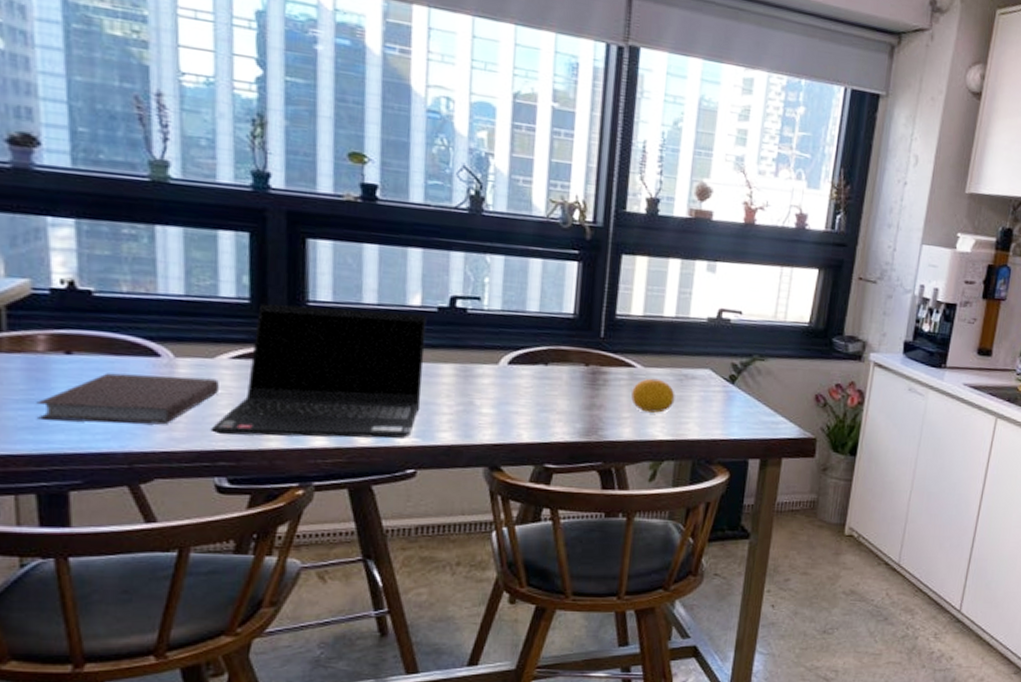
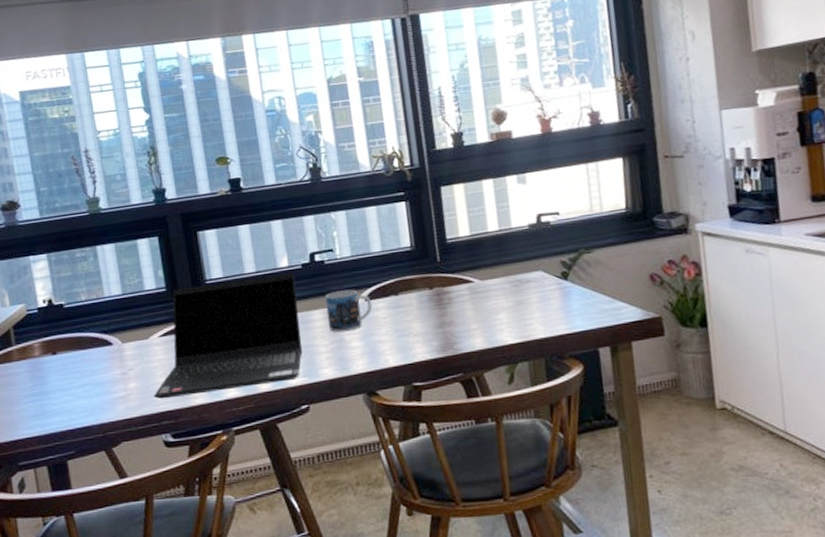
notebook: present [36,373,219,425] -> none [39,355,155,409]
mug: none [457,346,516,395] -> present [325,289,373,333]
fruit: present [631,378,675,413] -> none [475,288,516,321]

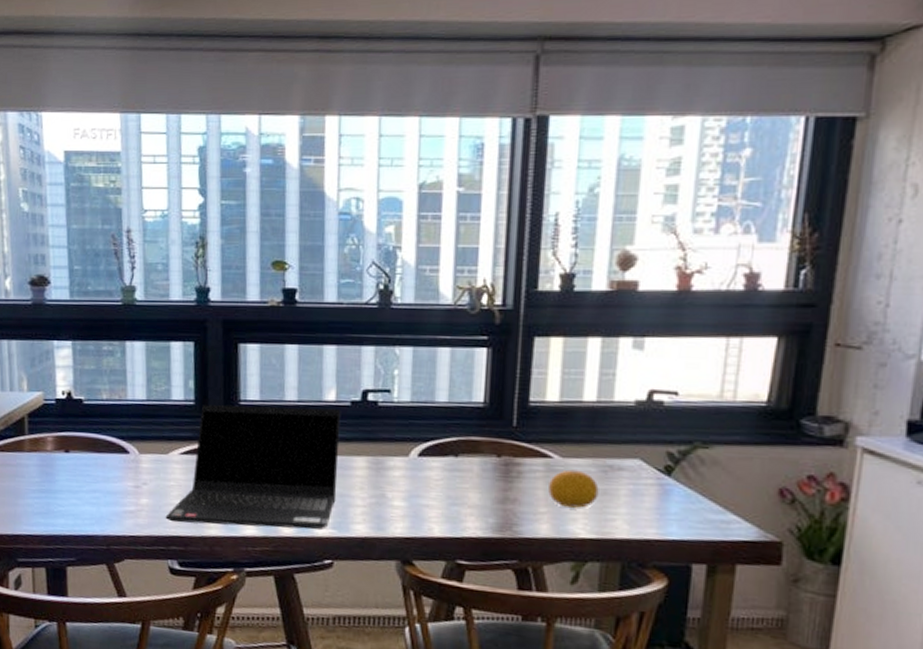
mug: present [325,289,373,333] -> none [370,439,426,488]
fruit: none [475,288,516,321] -> present [548,469,599,508]

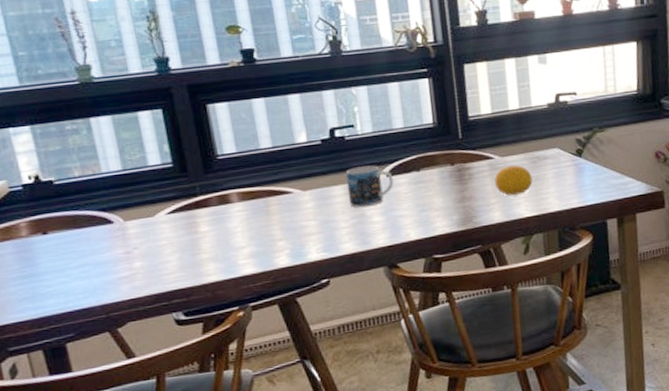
laptop computer: present [165,404,341,530] -> none [162,149,323,278]
mug: none [370,439,426,488] -> present [345,165,394,208]

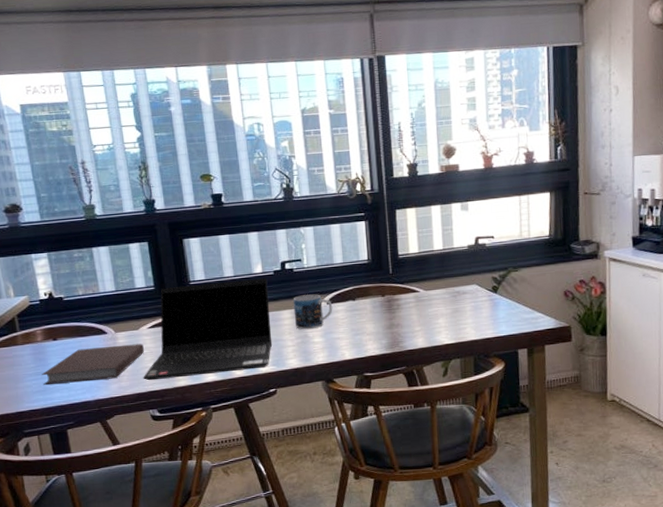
notebook: none [29,233,163,291] -> present [42,343,144,386]
laptop computer: none [162,149,323,278] -> present [143,278,273,381]
fruit: present [494,164,533,196] -> none [419,298,453,324]

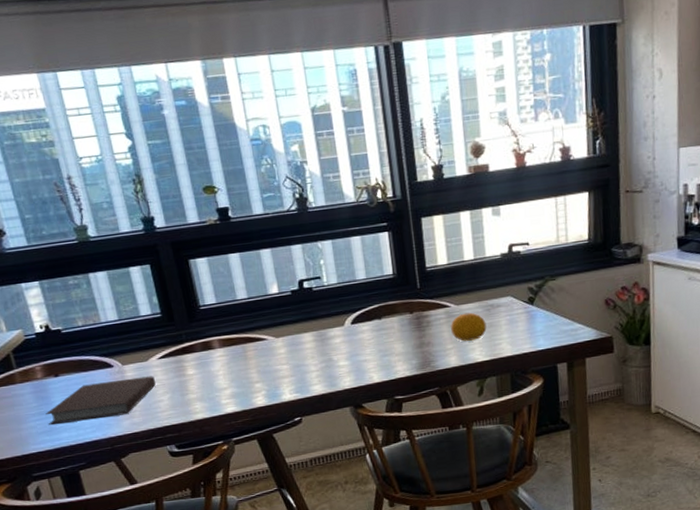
laptop computer: present [143,278,273,381] -> none [156,299,295,415]
mug: present [293,294,333,330] -> none [313,314,358,353]
fruit: none [419,298,453,324] -> present [451,312,487,341]

